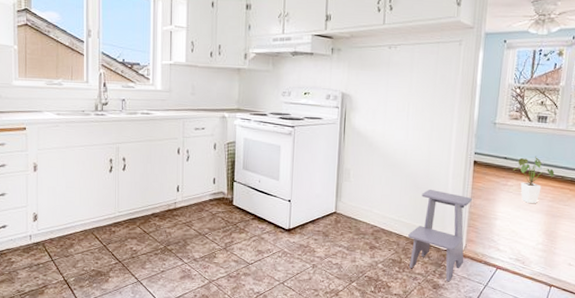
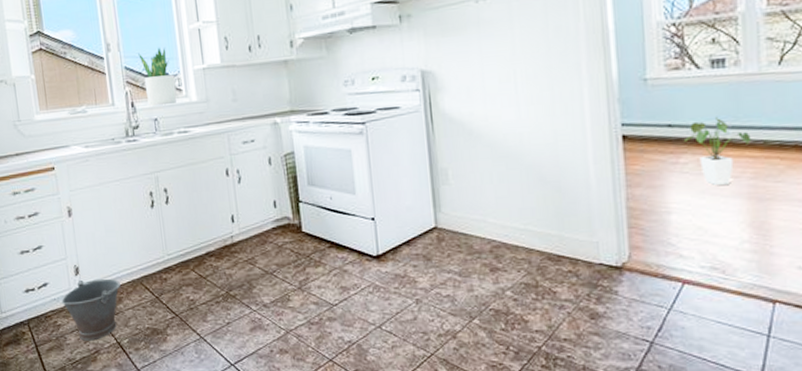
bucket: none [18,226,74,277] -> present [62,278,121,341]
planter: none [115,40,145,90] -> present [138,47,177,107]
step stool: present [408,190,472,282] -> none [542,182,631,308]

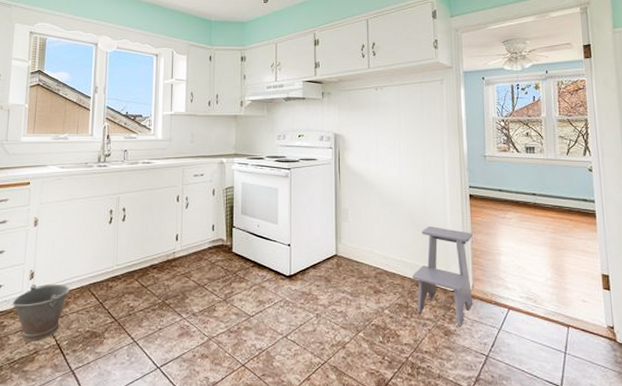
planter: present [138,47,177,107] -> none [120,94,147,140]
step stool: none [542,182,631,308] -> present [412,227,474,327]
house plant: present [685,116,752,186] -> none [510,186,552,237]

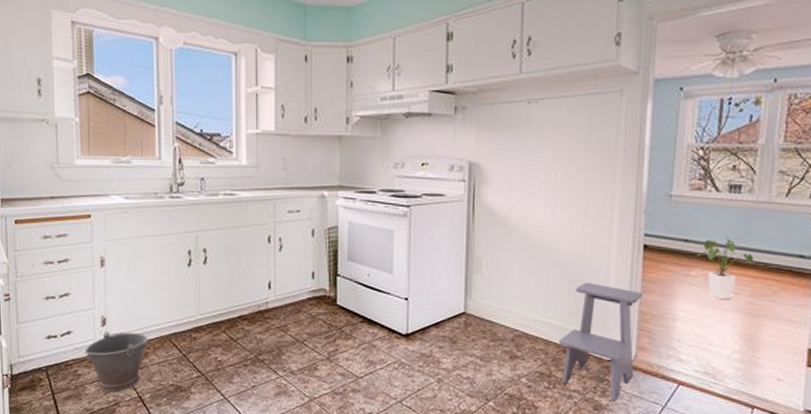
house plant: none [510,186,552,237] -> present [698,237,754,300]

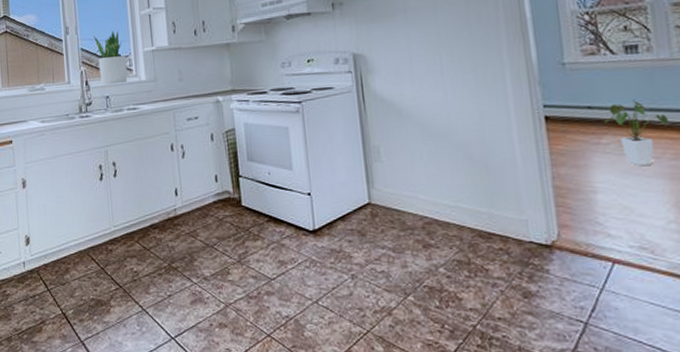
bucket: present [85,332,148,393] -> none [12,249,68,311]
planter: none [191,106,227,166] -> present [94,30,128,85]
step stool: present [559,283,643,402] -> none [473,161,561,287]

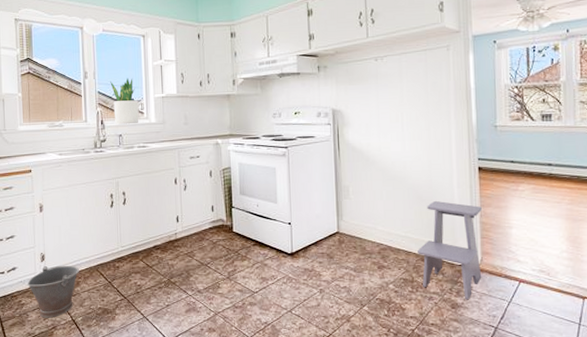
bucket: none [12,249,68,311] -> present [27,265,79,318]
step stool: none [473,161,561,287] -> present [418,201,482,300]
house plant: present [605,99,669,167] -> none [523,156,569,209]

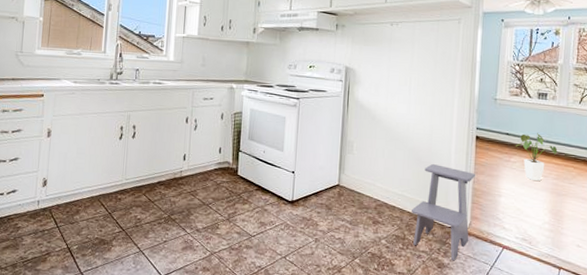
bucket: present [27,265,79,318] -> none [26,191,81,244]
planter: present [110,77,139,125] -> none [133,14,159,61]
house plant: none [523,156,569,209] -> present [516,132,558,182]

